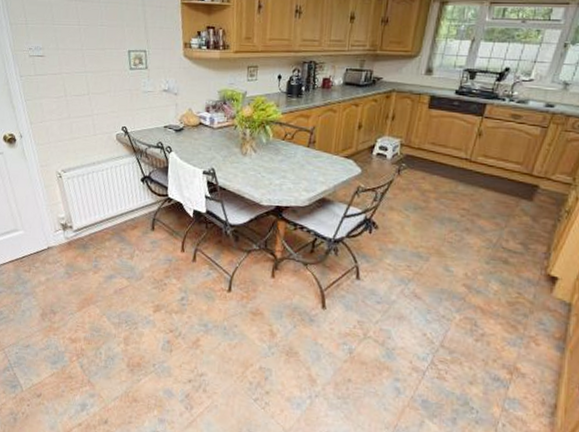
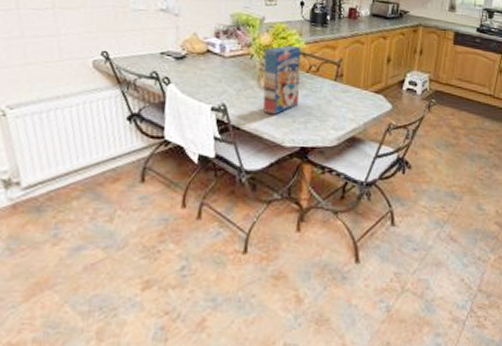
cereal box: none [244,115,278,178] -> present [262,45,301,115]

